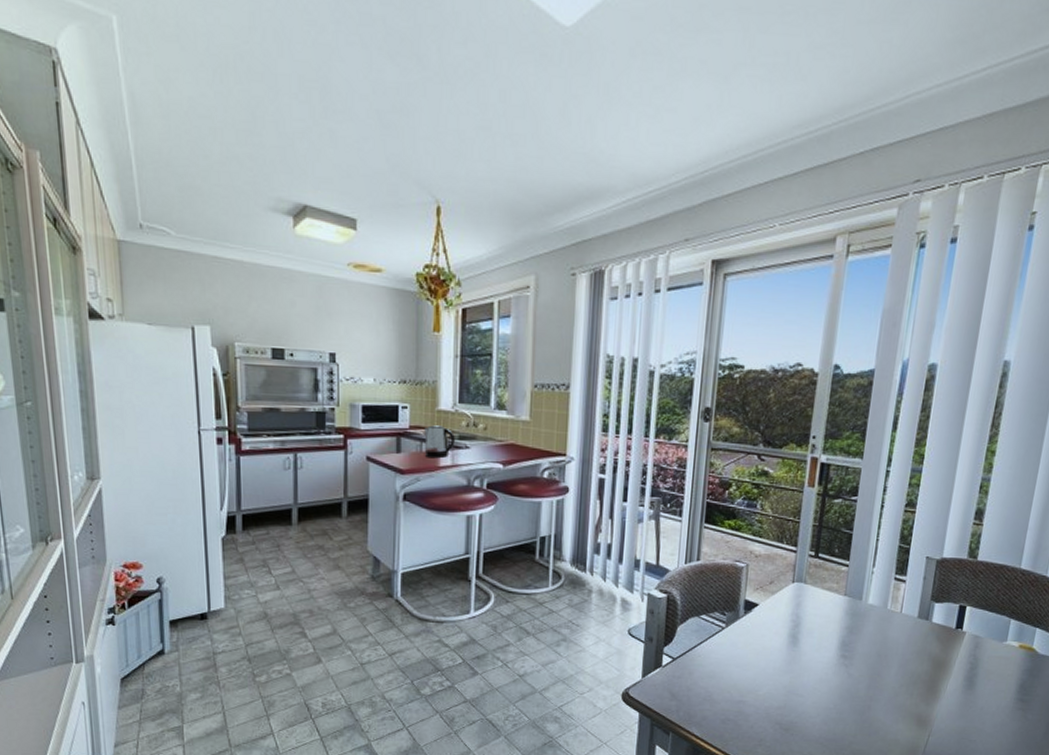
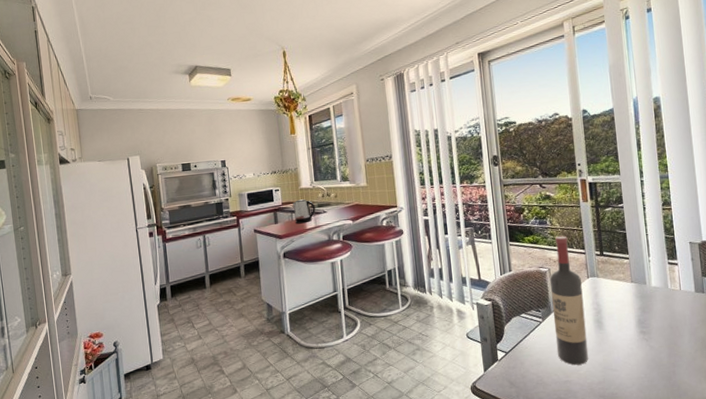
wine bottle: none [735,525,785,684] -> present [549,236,589,365]

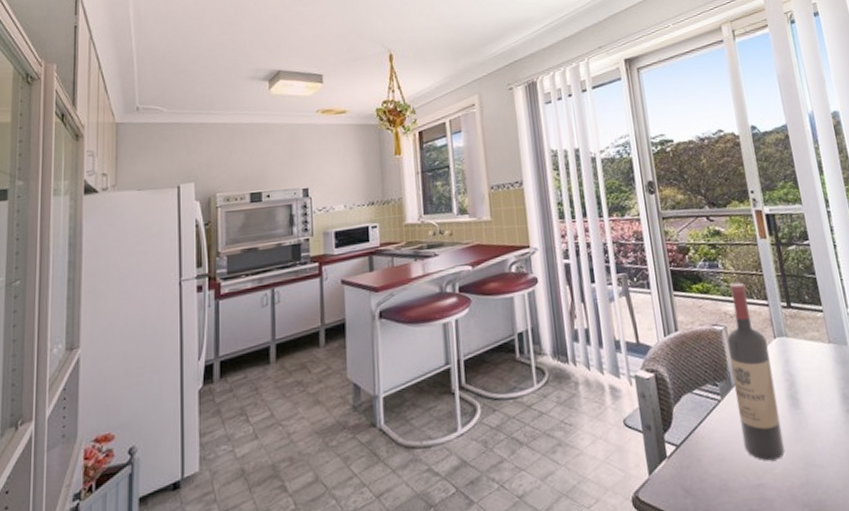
kettle: present [292,199,316,224] -> none [394,238,424,272]

